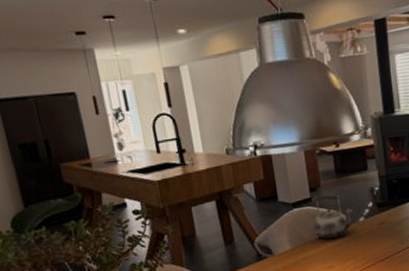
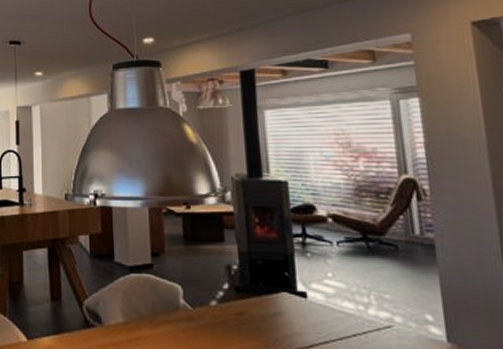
kettle: present [313,195,352,239] -> none [152,263,202,320]

